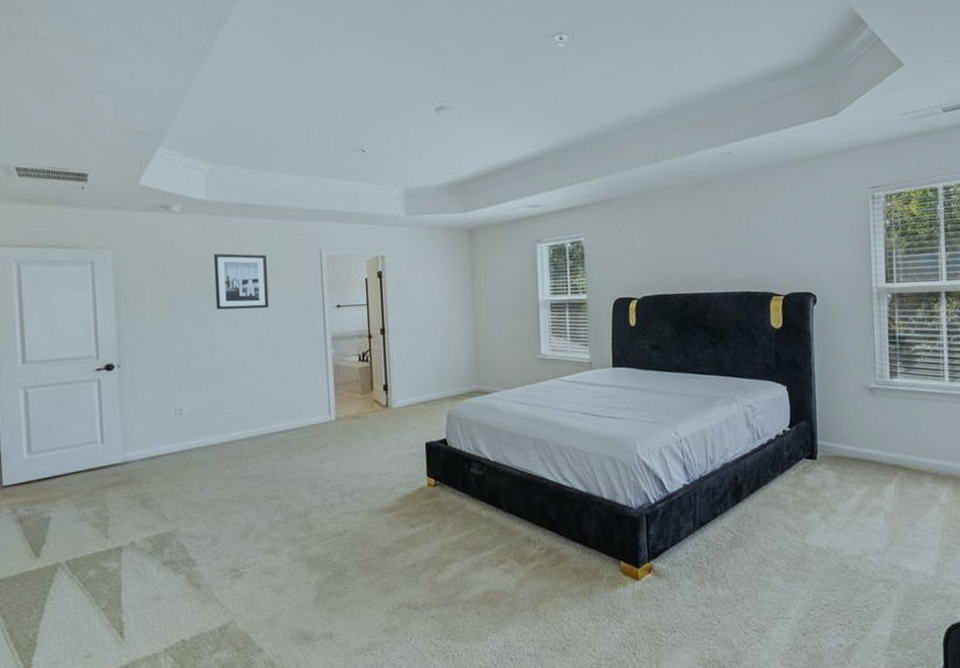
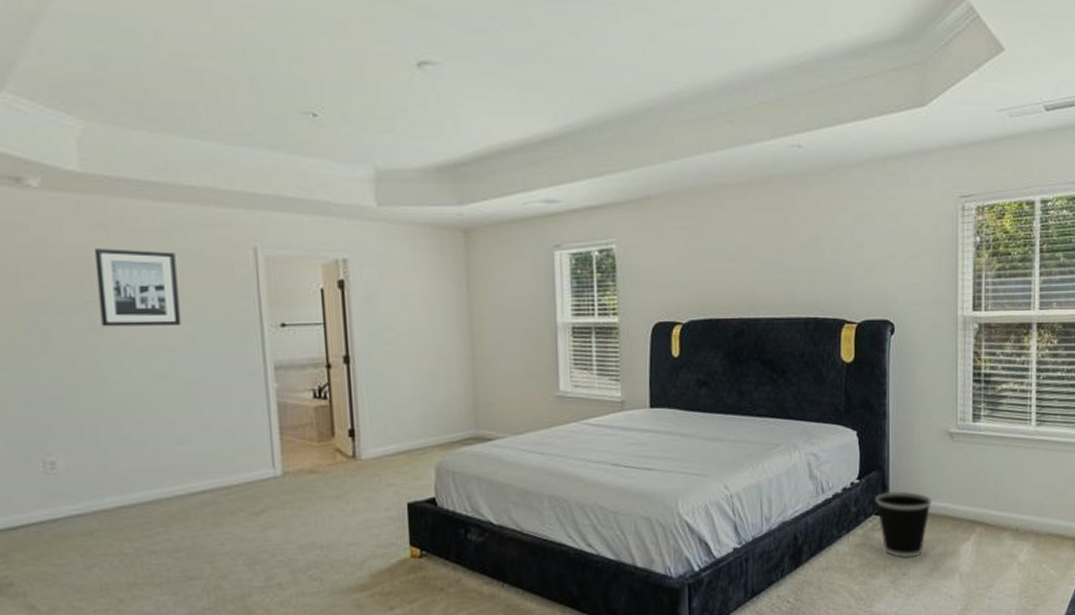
wastebasket: none [805,437,856,497] -> present [875,490,931,558]

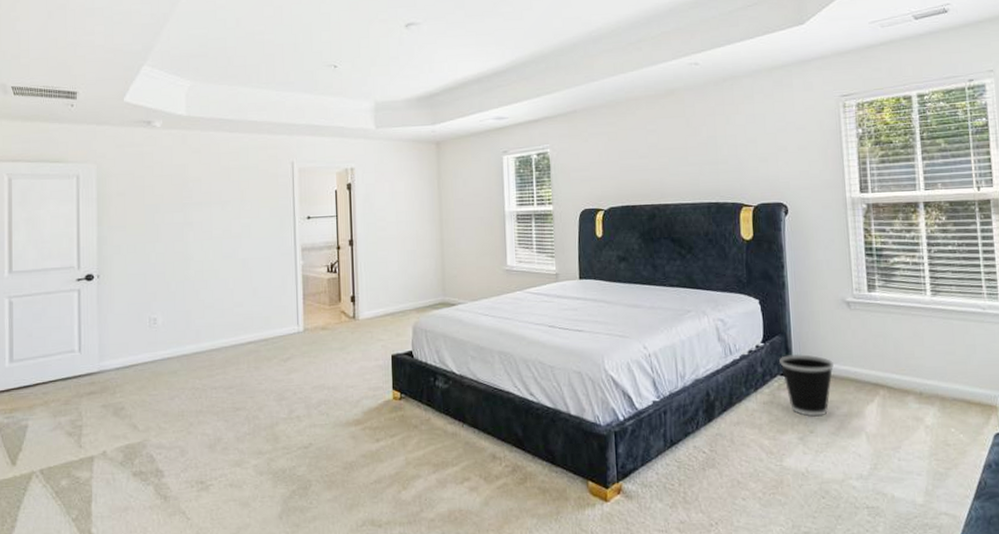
wall art: present [94,248,181,327] -> none [191,166,242,222]

